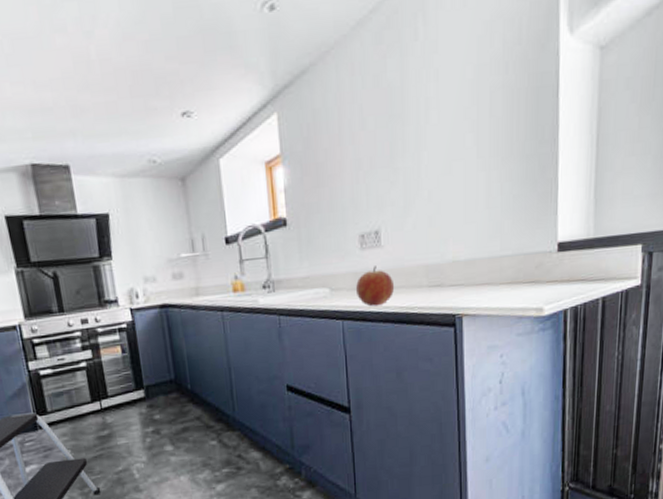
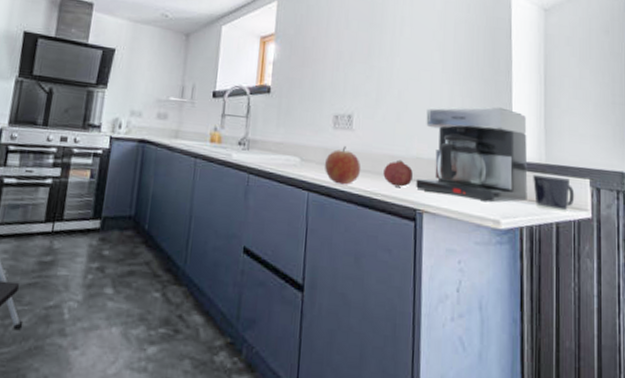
fruit: none [418,267,449,296] -> present [383,159,413,187]
coffee maker: none [454,184,575,295] -> present [416,106,528,203]
mug: none [579,249,625,287] -> present [533,175,575,213]

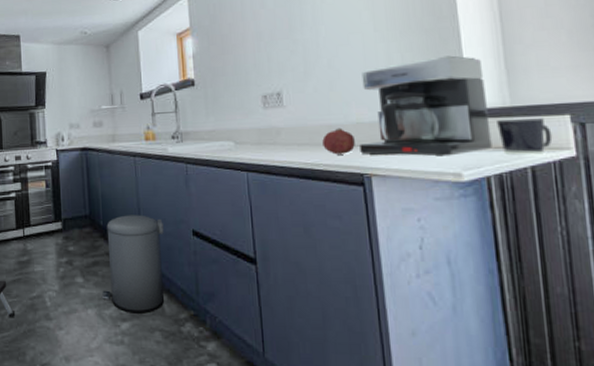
pedal bin: none [130,221,214,338] -> present [101,215,165,314]
fruit: present [324,146,361,185] -> none [259,124,299,161]

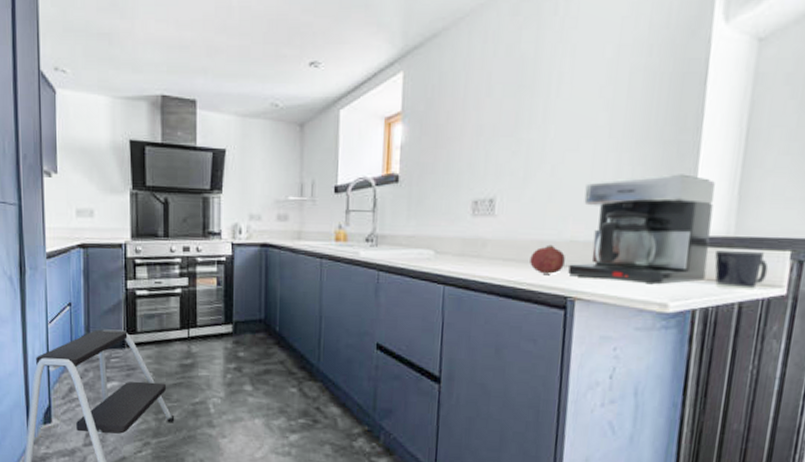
pedal bin: present [101,215,165,314] -> none [270,322,346,427]

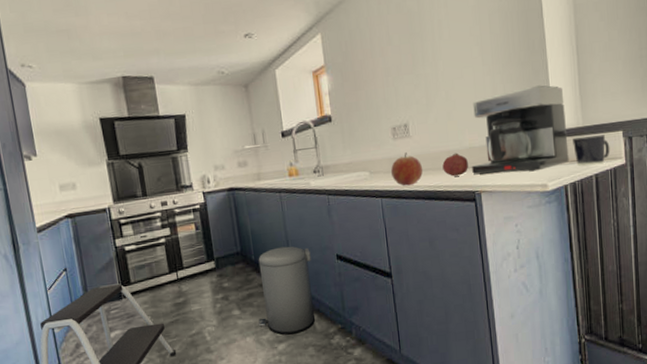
pedal bin: none [270,322,346,427] -> present [258,246,316,335]
fruit: none [461,234,504,276] -> present [390,152,423,186]

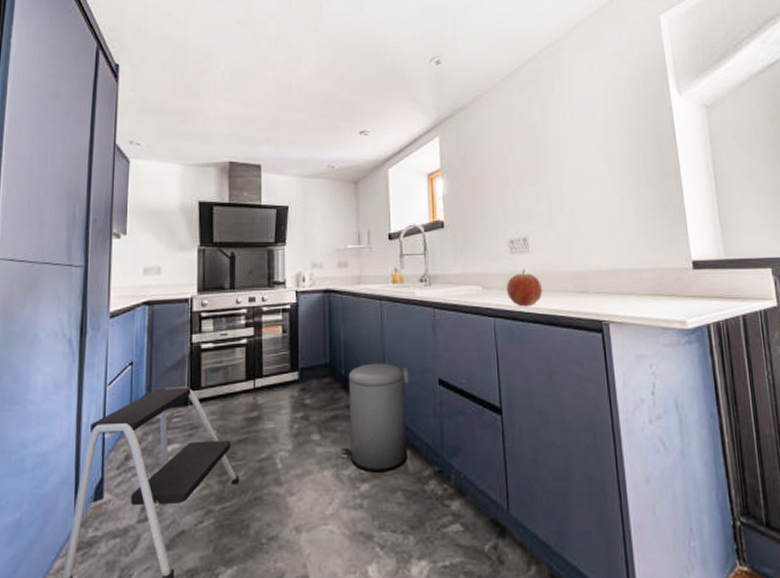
fruit: present [442,153,468,177] -> none [565,275,595,301]
coffee maker: present [472,85,569,175] -> none [598,210,711,305]
mug: present [573,135,610,166] -> none [714,271,759,305]

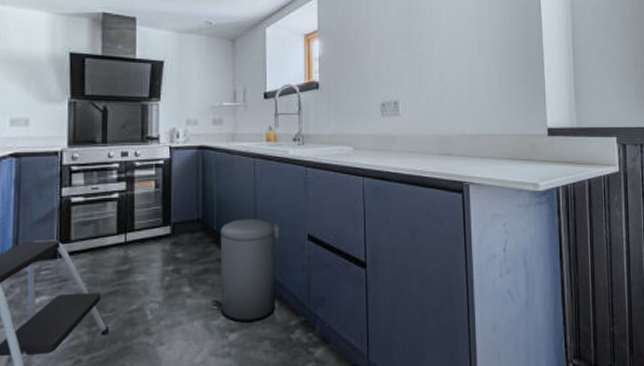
fruit: present [506,269,543,307] -> none [375,131,410,167]

